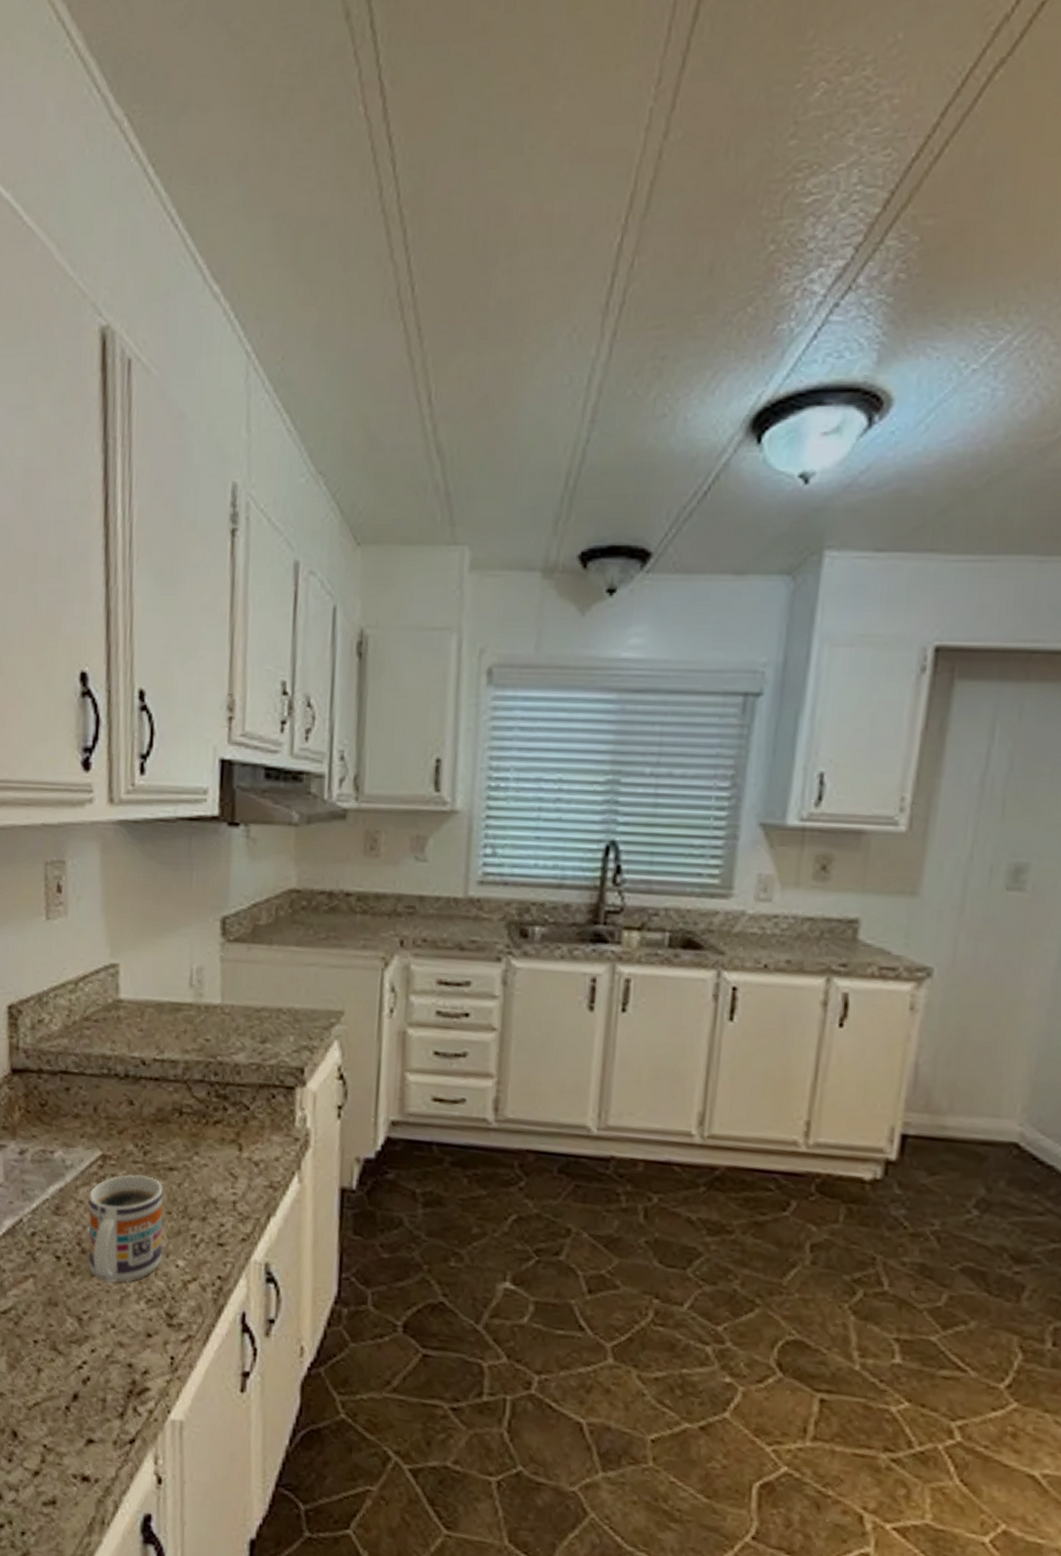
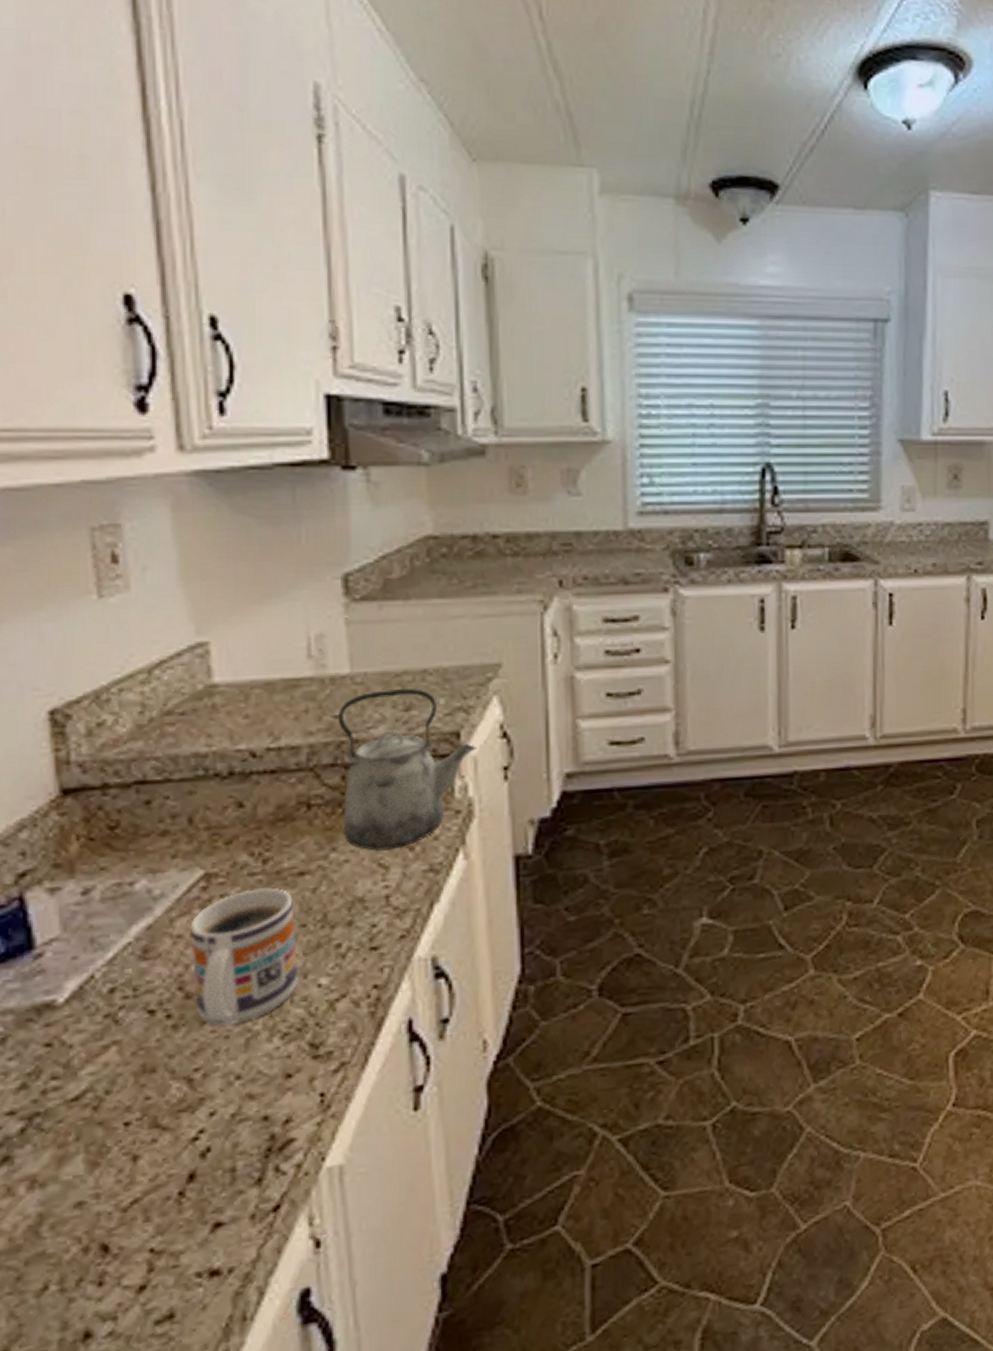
kettle: none [204,1022,317,1163] -> present [338,689,477,851]

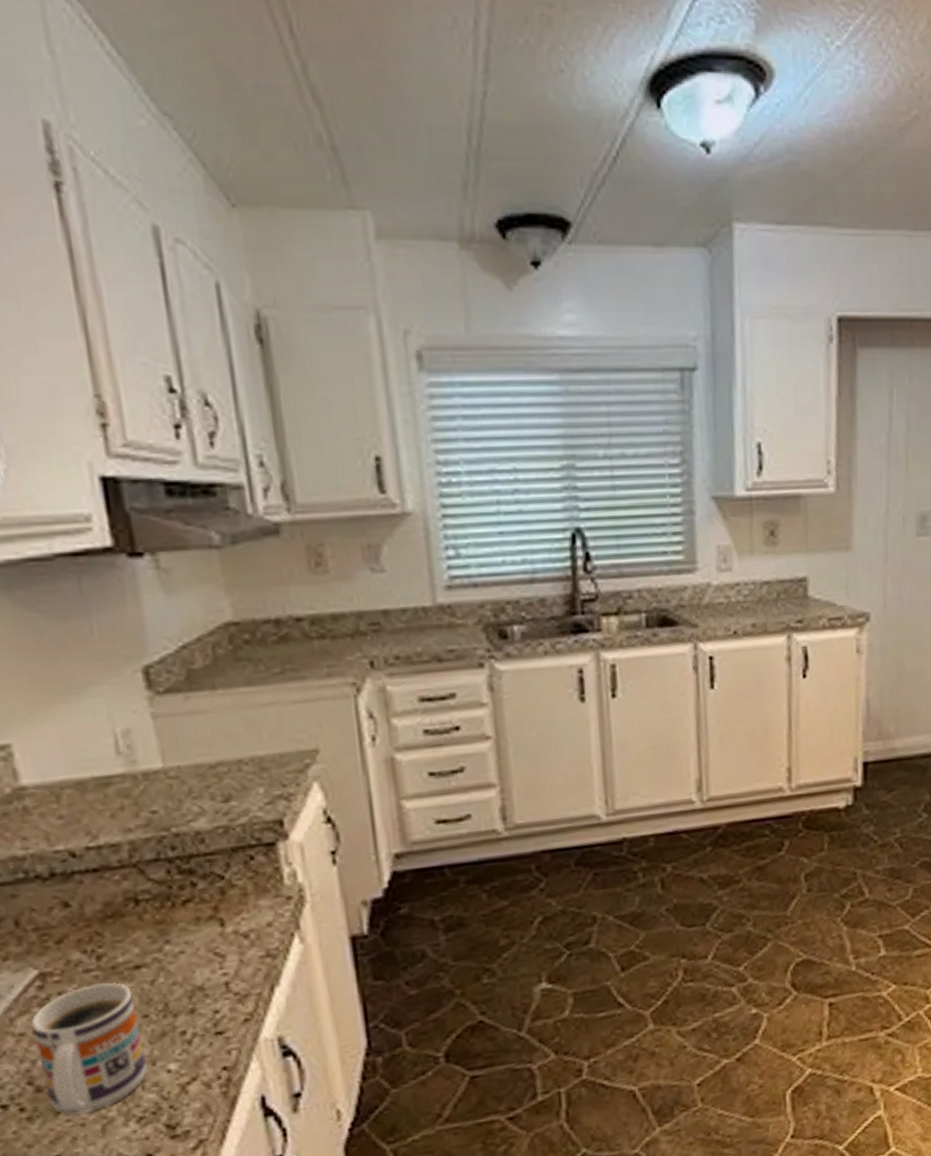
kettle: present [338,689,477,851] -> none [155,779,302,941]

